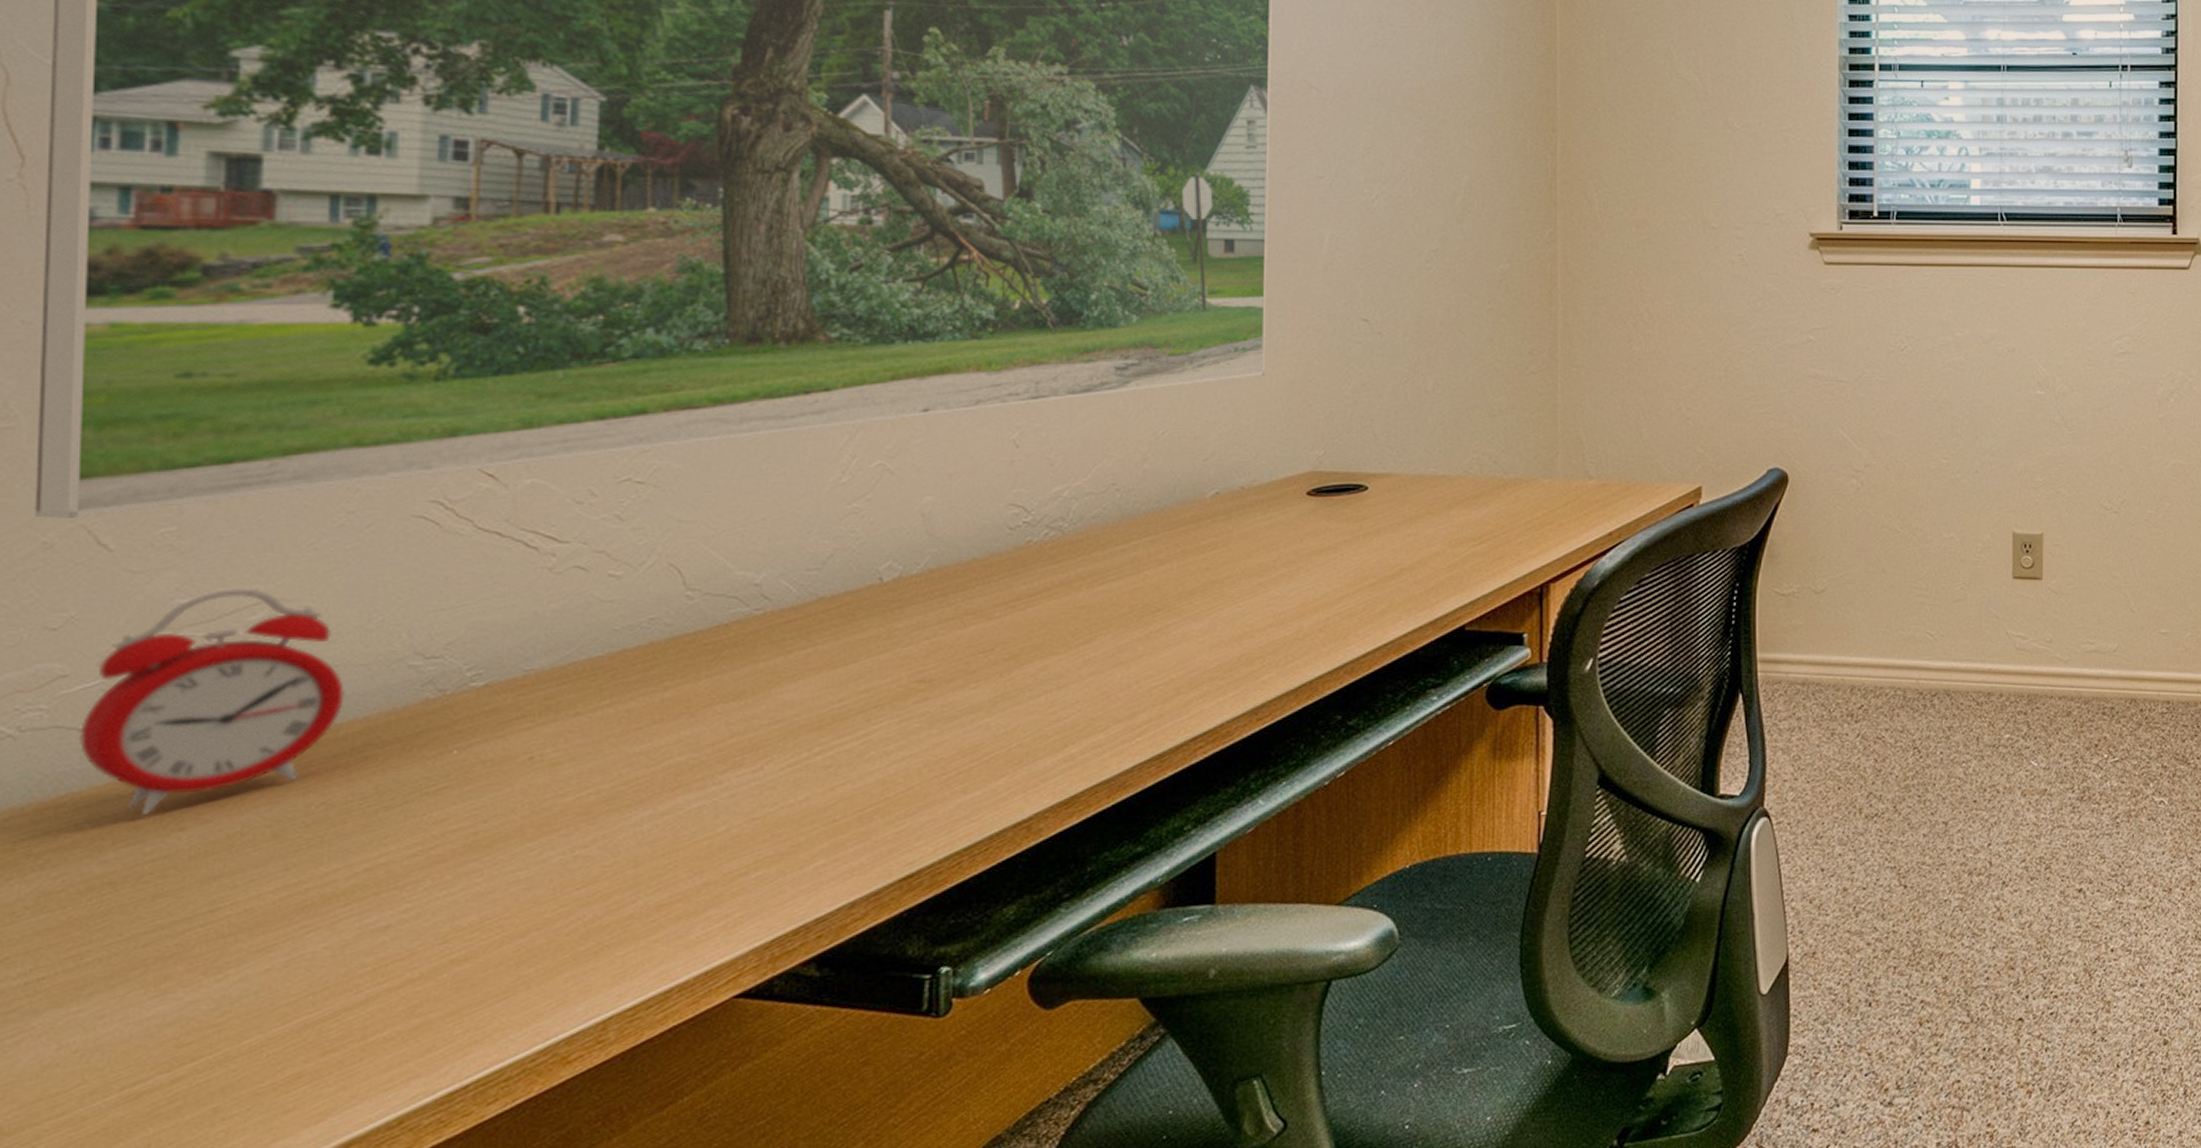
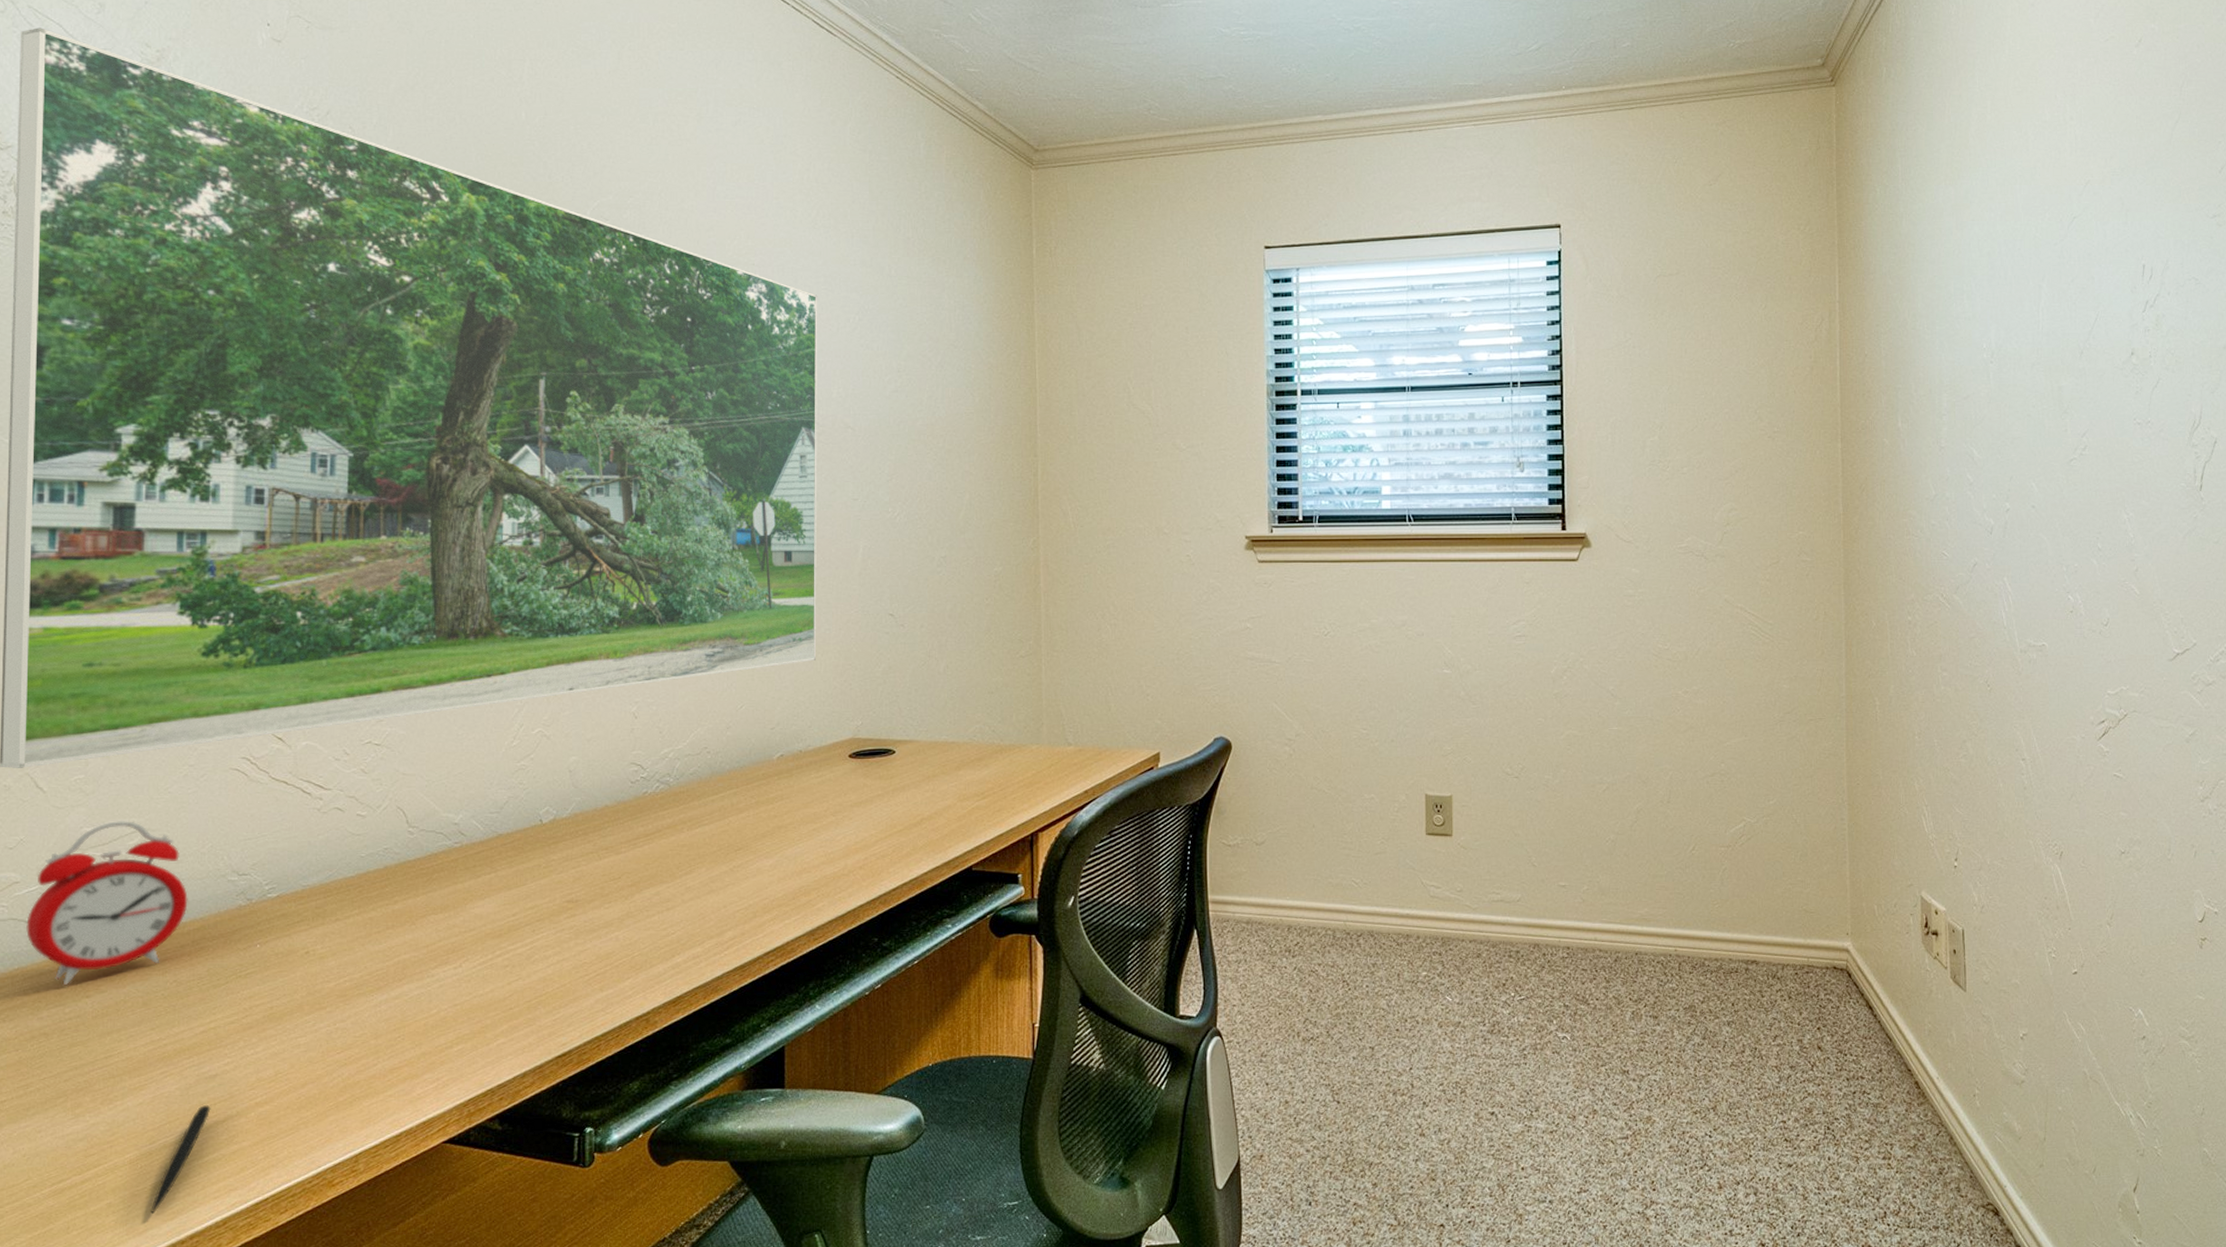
pen: none [283,967,380,1118] -> present [151,1105,211,1214]

